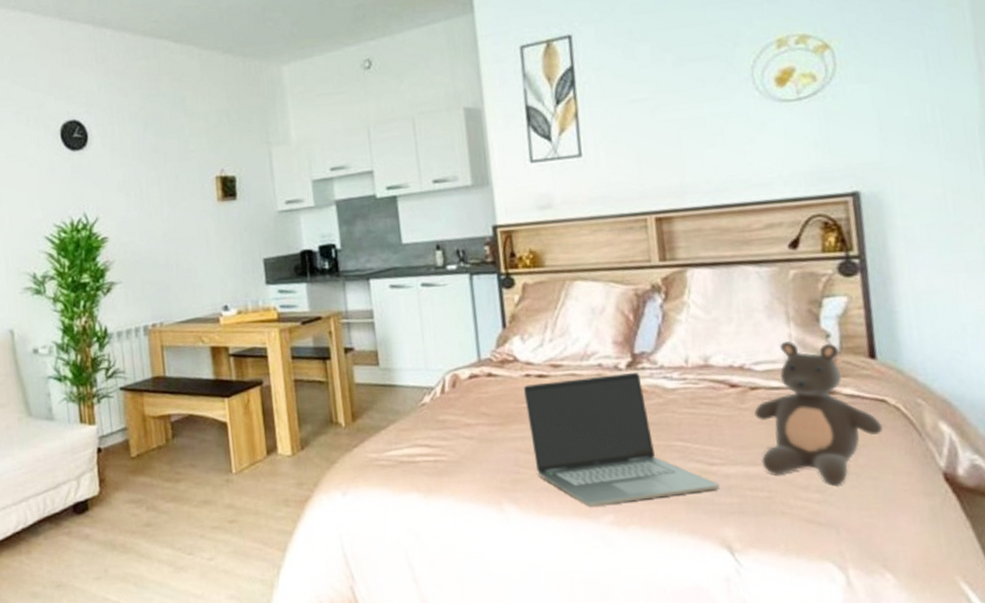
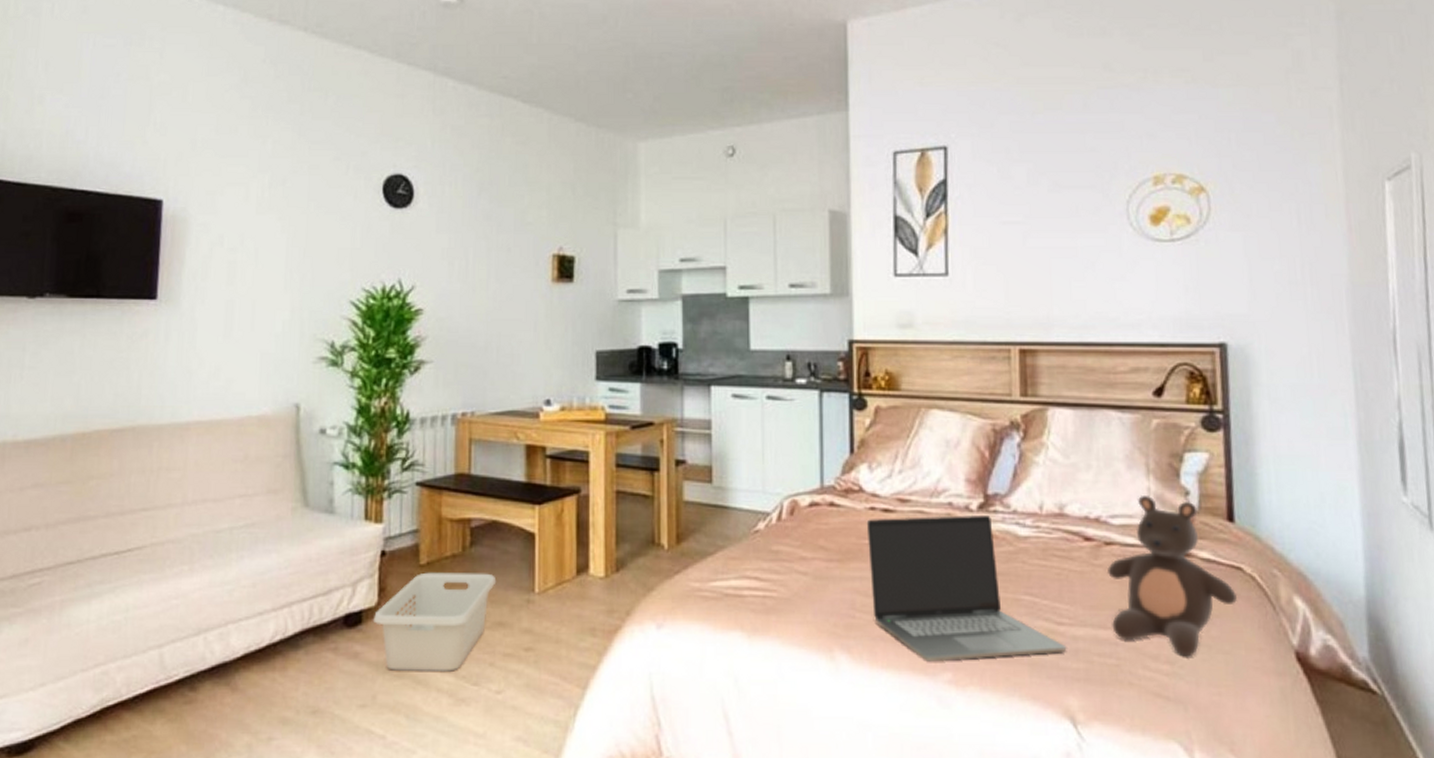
laundry basket: none [97,459,199,548] -> present [373,572,497,671]

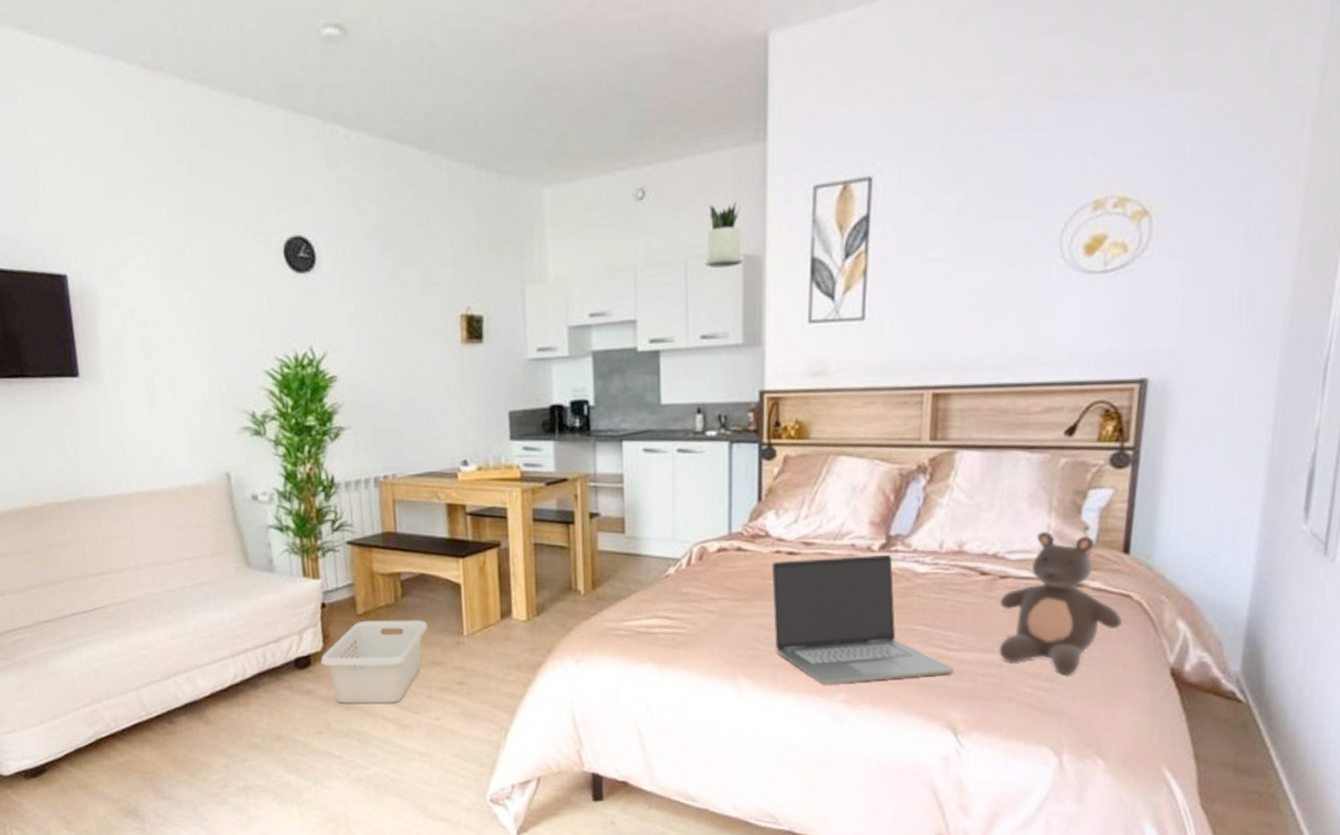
planter: none [792,163,829,222] -> present [704,203,743,269]

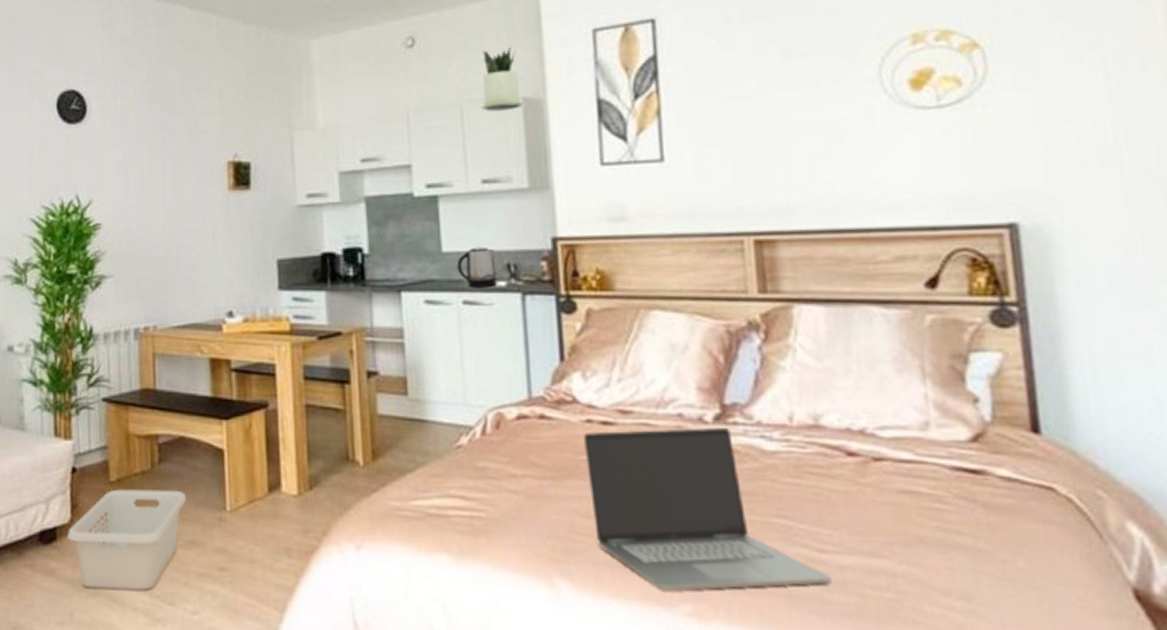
kettle: none [673,399,709,437] -> present [456,247,497,288]
teddy bear: present [999,532,1123,674] -> none [877,404,1051,591]

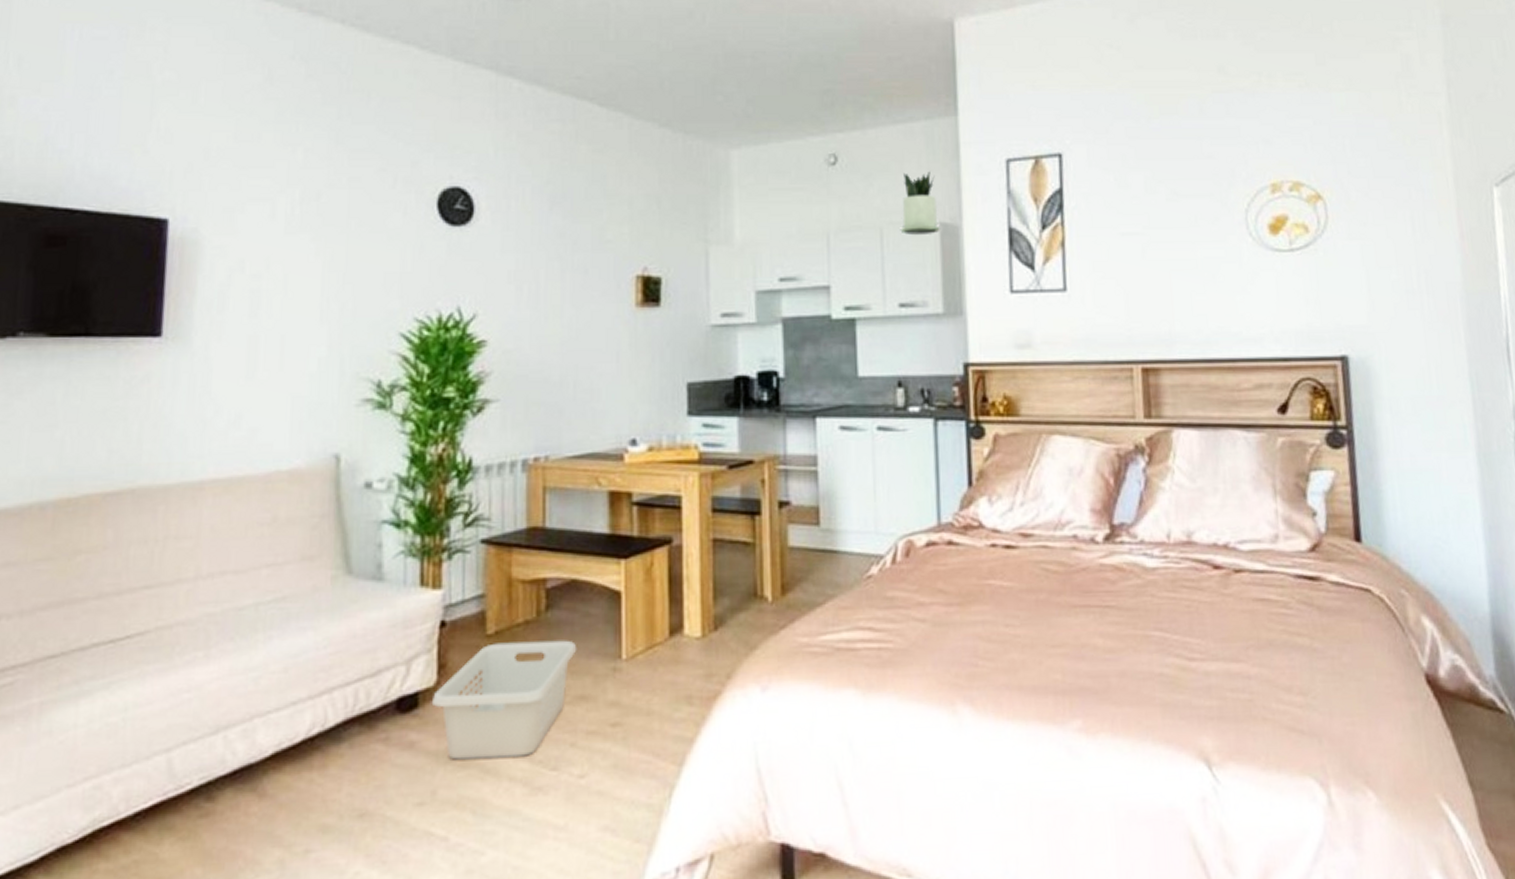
kettle: present [456,247,497,288] -> none [872,371,911,414]
laptop: present [583,428,832,592] -> none [987,547,1199,709]

